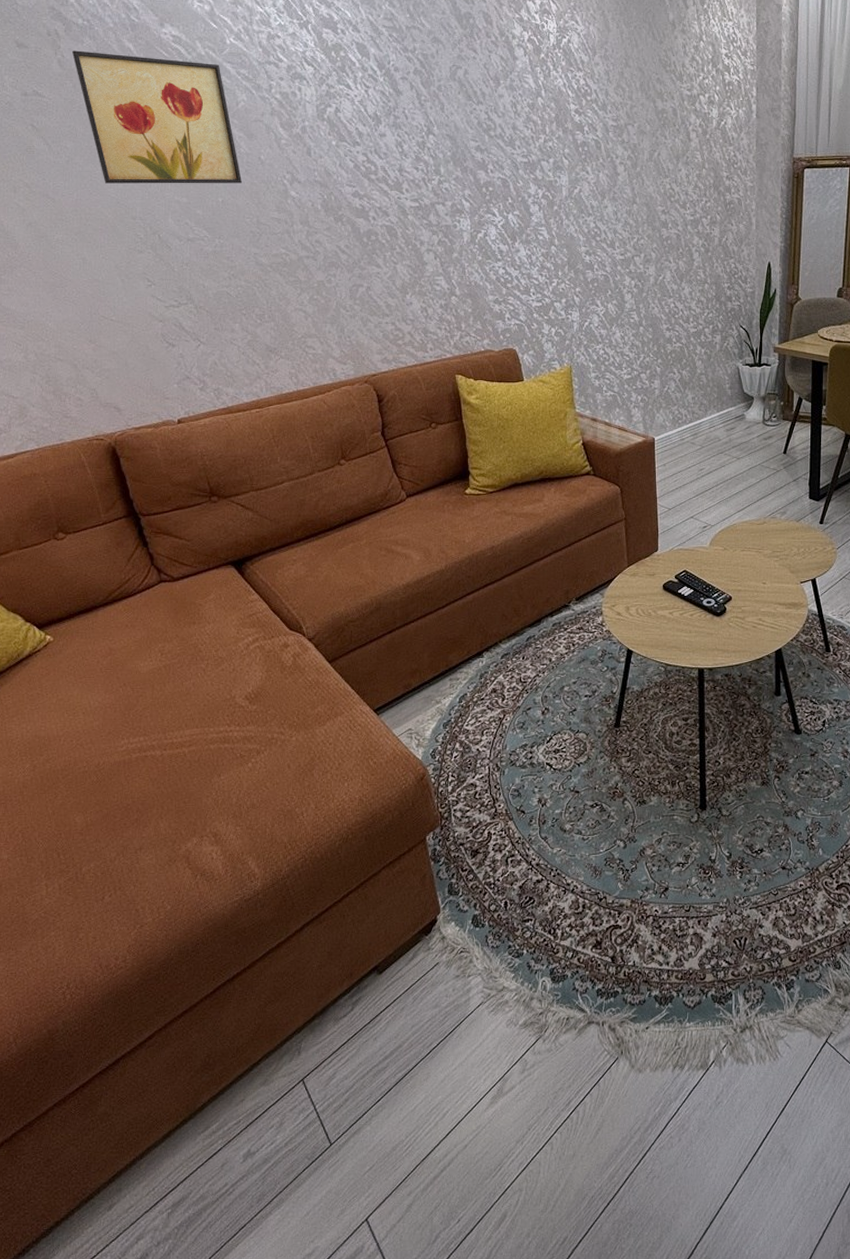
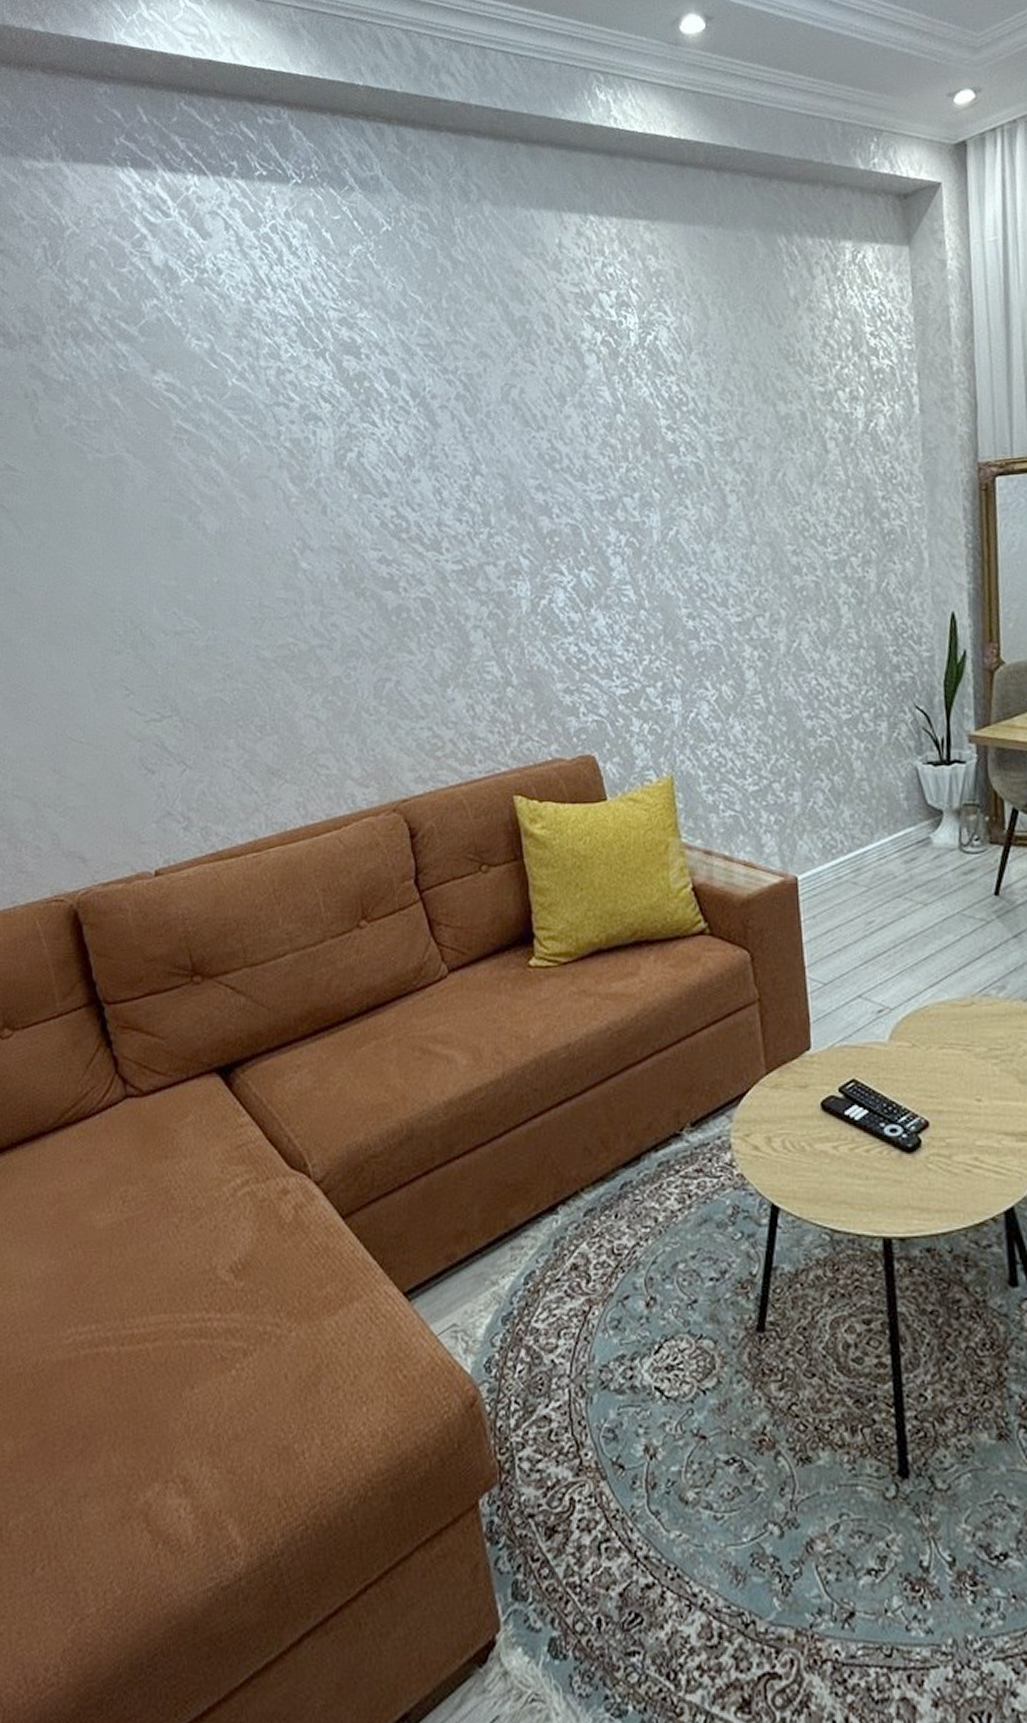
wall art: present [72,50,242,184] -> none [51,411,242,570]

